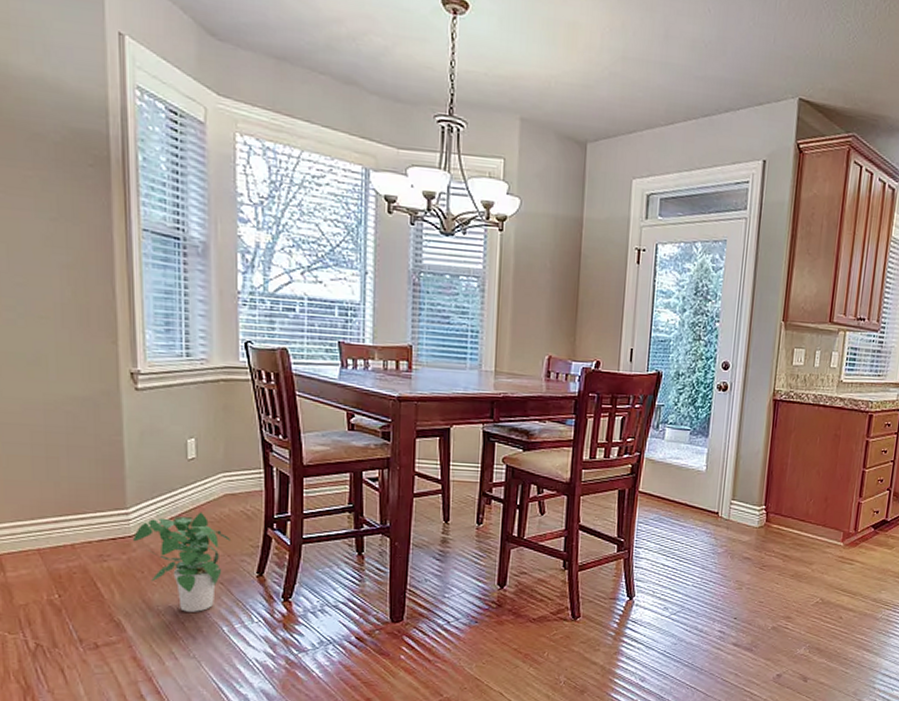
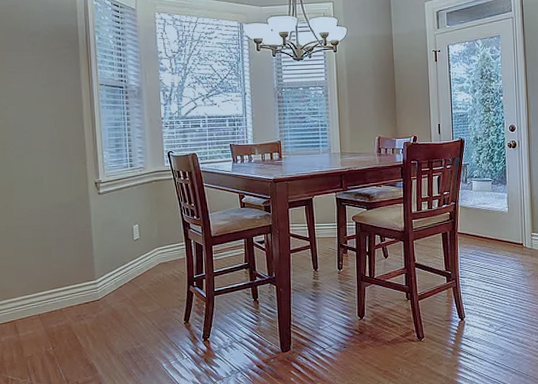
potted plant: present [133,512,232,612] -> none [100,278,166,354]

